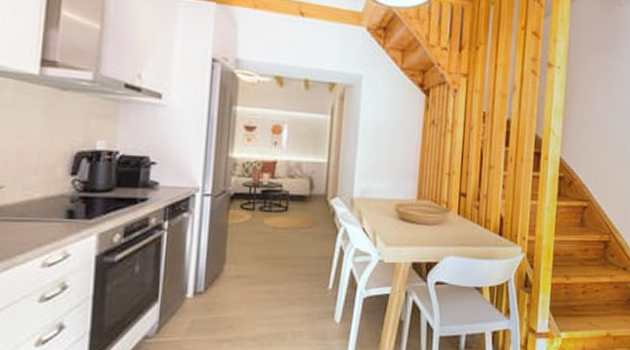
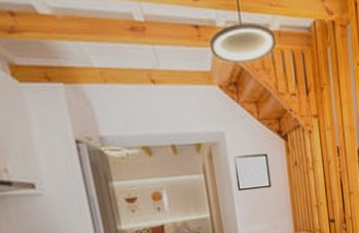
wall art: none [363,102,404,144] -> present [233,153,272,192]

